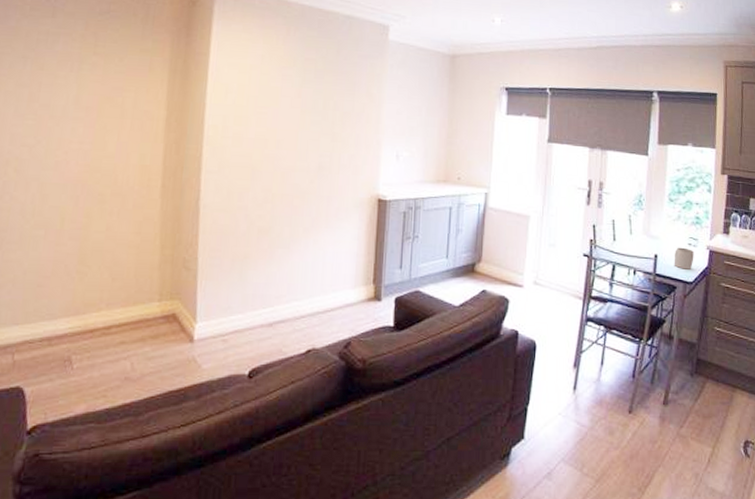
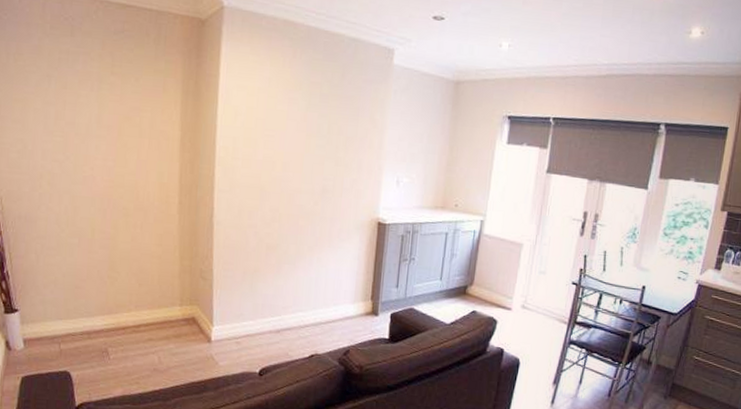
mug: present [674,247,694,270] -> none [661,280,683,302]

